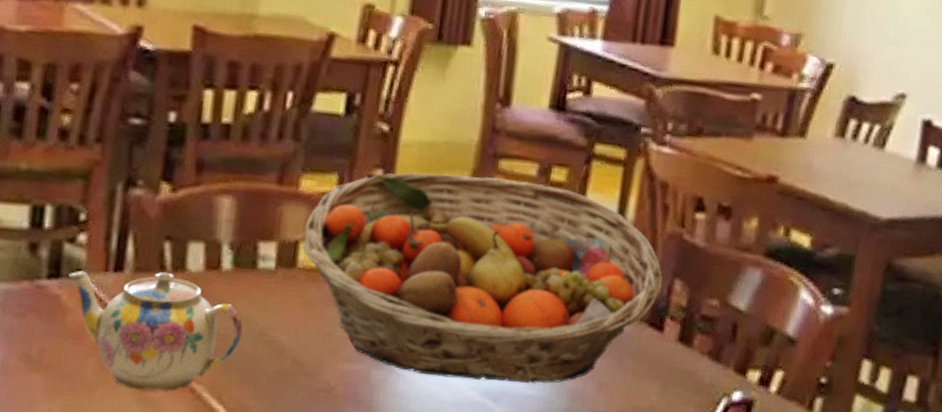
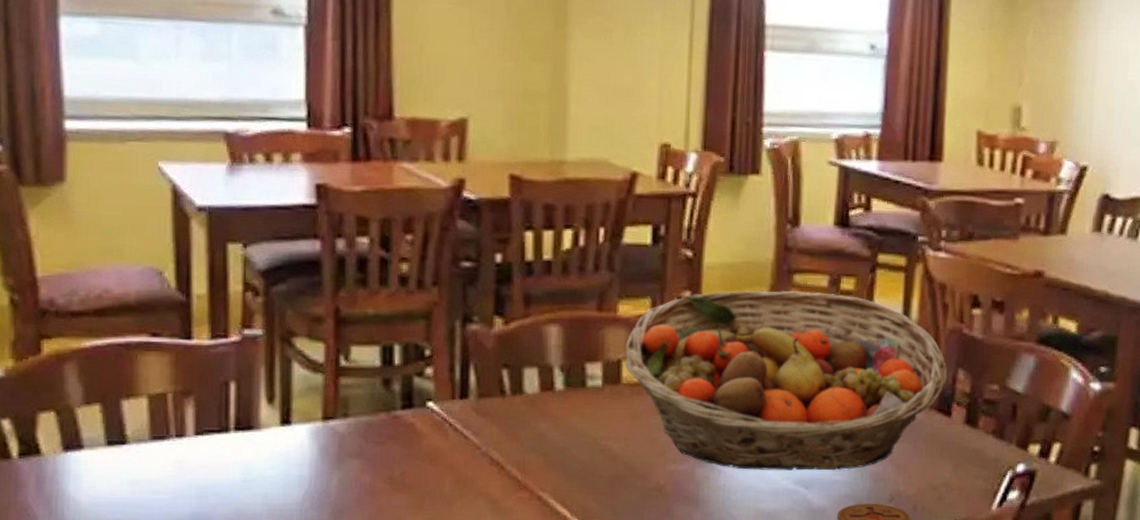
teapot: present [69,271,243,392] -> none [421,395,578,501]

